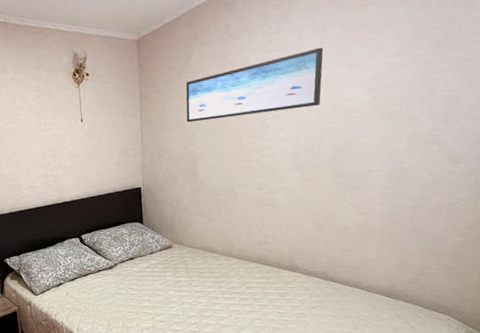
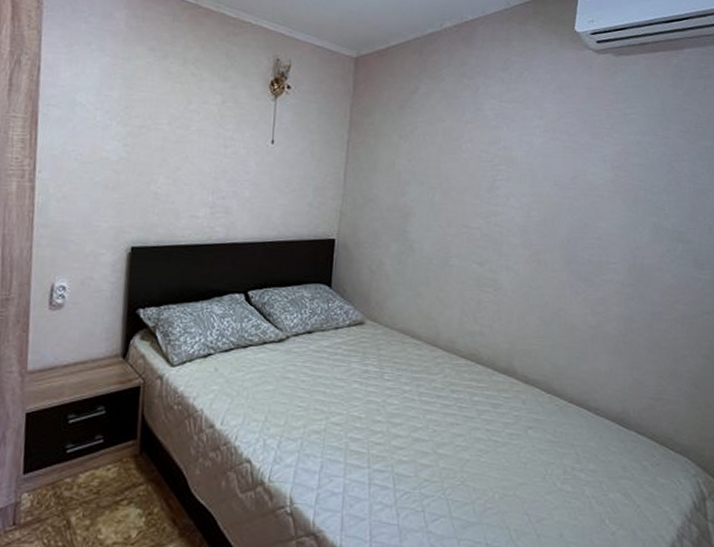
wall art: present [186,47,324,123] -> none [402,107,567,175]

